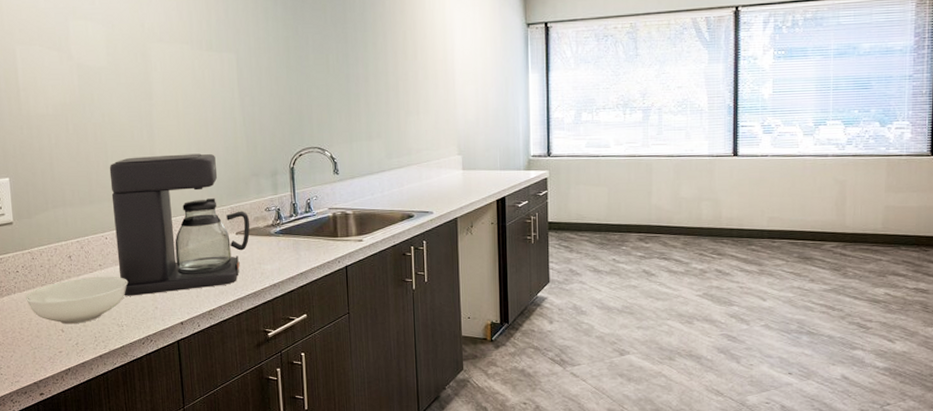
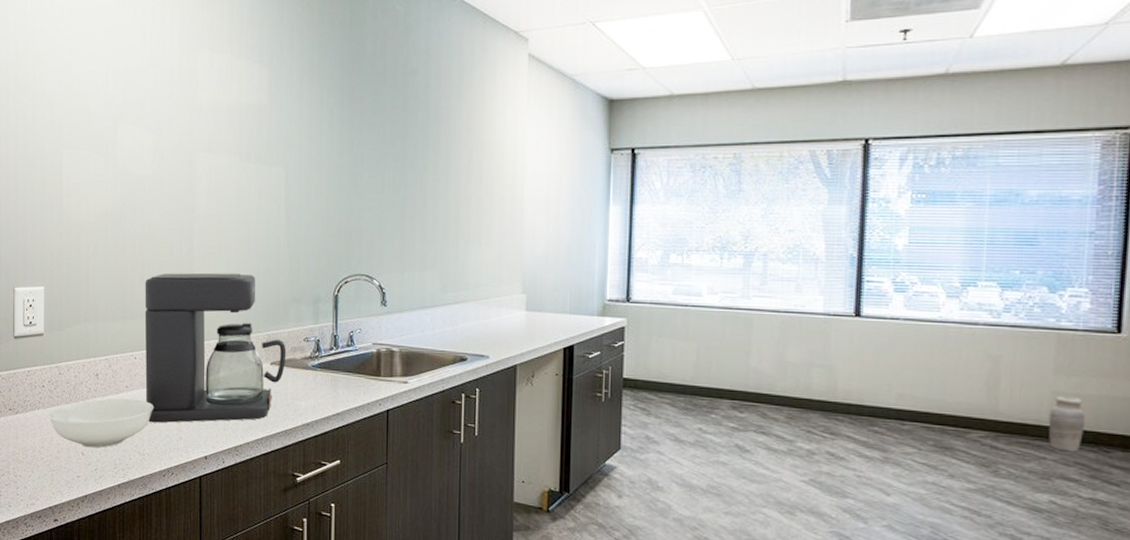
vase: none [882,209,909,253] -> present [1048,396,1085,452]

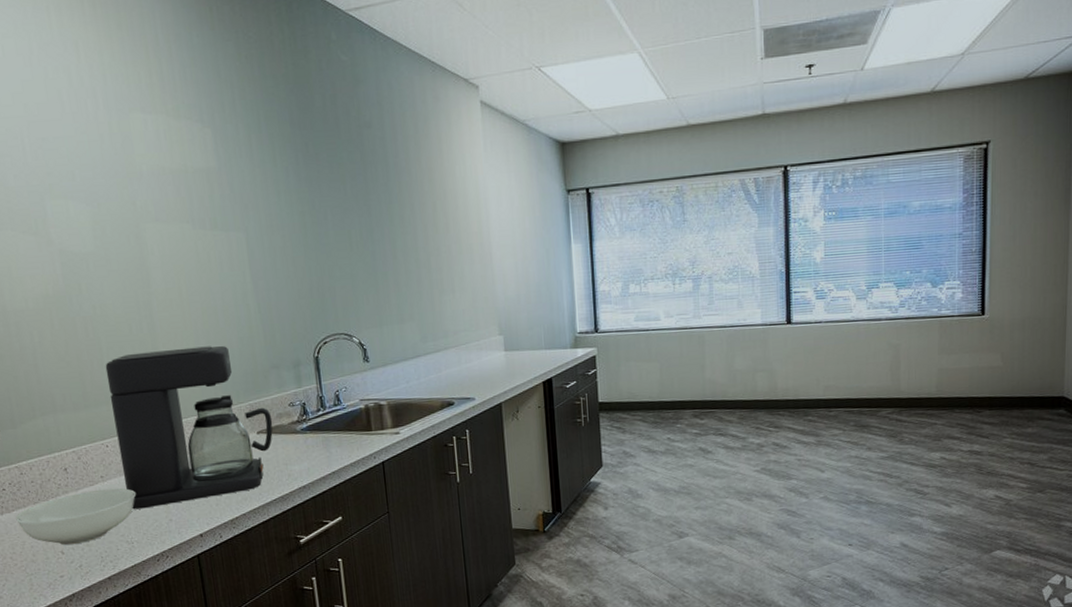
vase: present [1048,396,1085,452] -> none [937,371,962,416]

